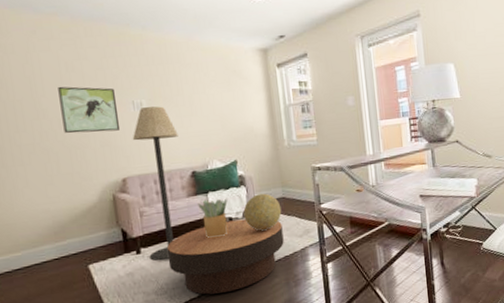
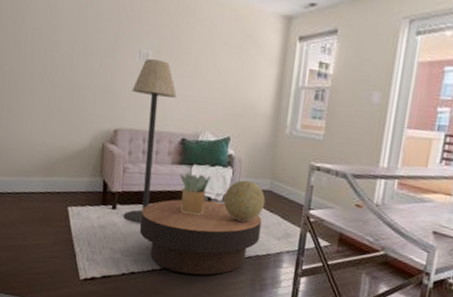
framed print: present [58,86,120,134] -> none [72,21,125,79]

